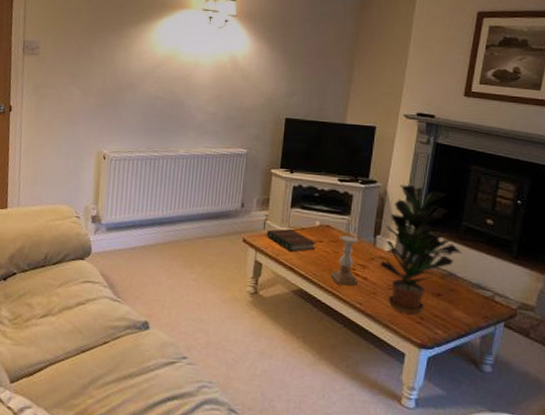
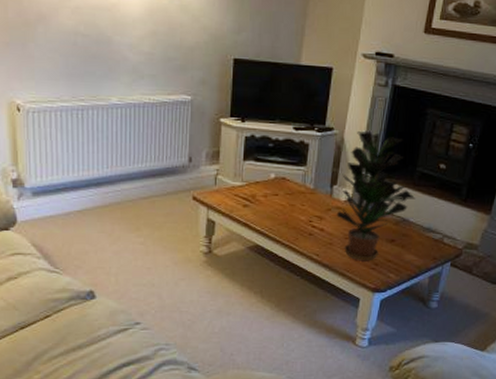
book: present [266,228,317,252] -> none [218,182,273,207]
candle holder: present [330,235,360,286] -> none [286,187,316,238]

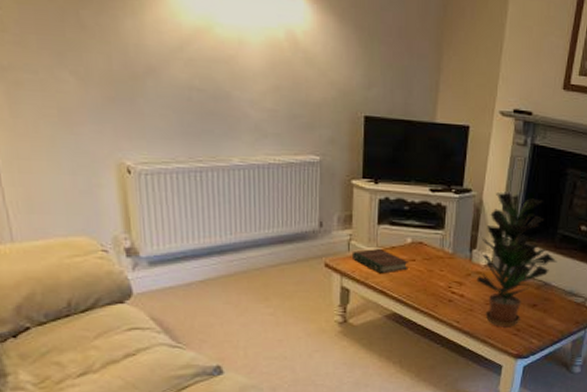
book: none [218,182,273,207] -> present [351,248,410,274]

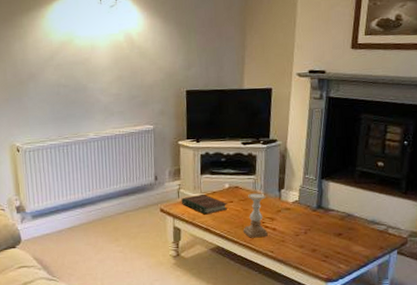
candle holder: none [425,251,455,305] -> present [243,193,268,238]
potted plant: present [476,192,557,326] -> none [286,139,358,254]

